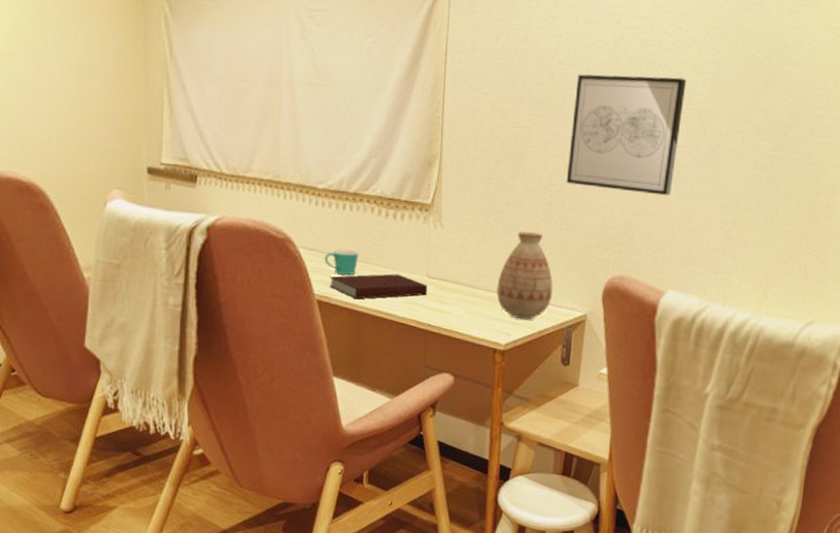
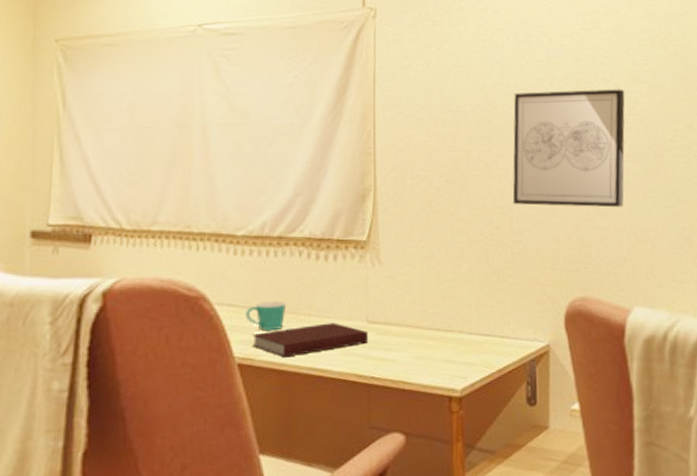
vase: present [496,231,553,320] -> none [446,259,510,359]

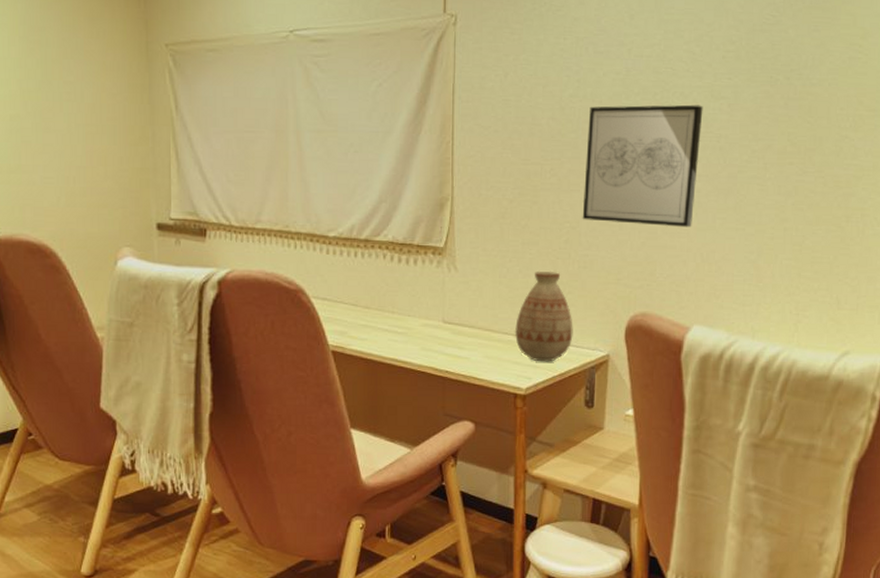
mug: present [245,300,287,332] -> none [337,297,373,325]
notebook: present [252,322,369,358] -> none [344,320,444,349]
vase: none [446,259,510,359] -> present [514,270,573,362]

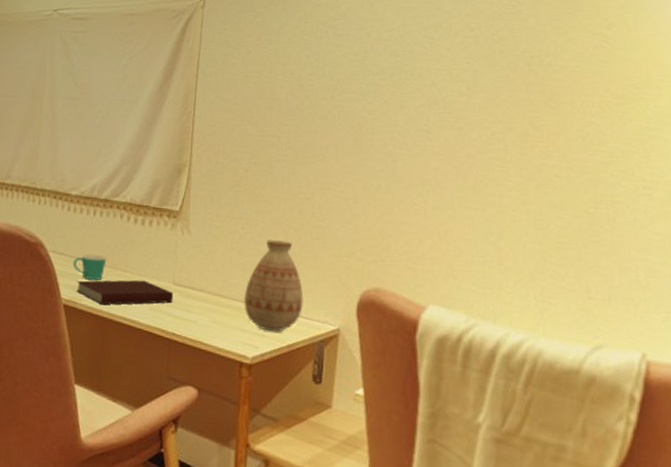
mug: none [337,297,373,325] -> present [73,253,107,281]
notebook: none [344,320,444,349] -> present [76,280,174,305]
wall art: present [582,104,703,228] -> none [316,84,442,205]

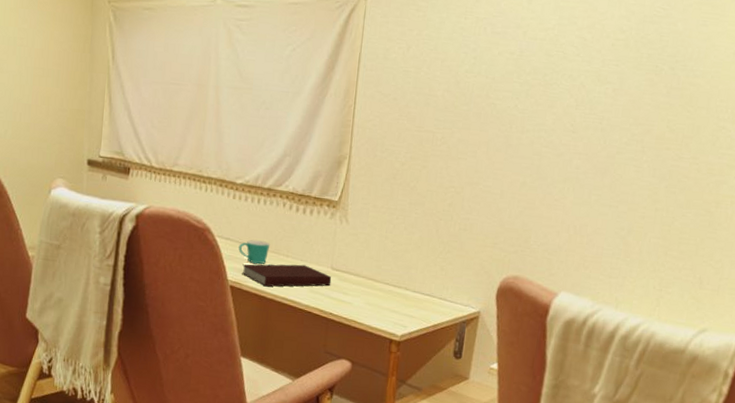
vase: present [243,239,304,332] -> none [395,229,450,313]

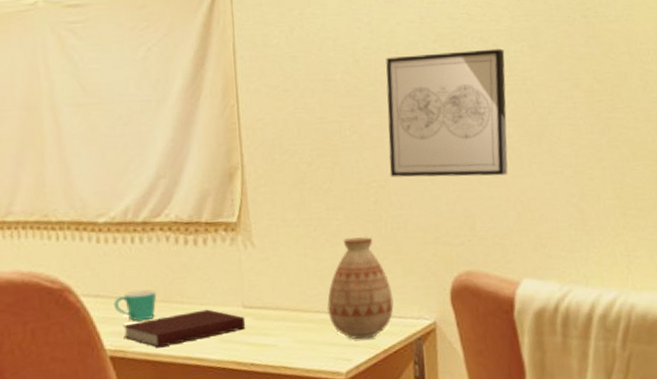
vase: none [395,229,450,313] -> present [326,237,394,340]
wall art: none [466,82,590,201] -> present [386,48,508,178]

